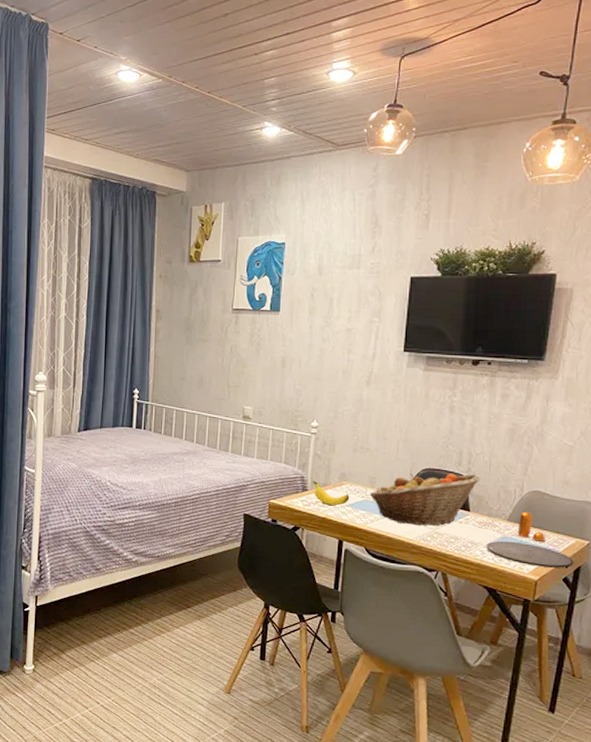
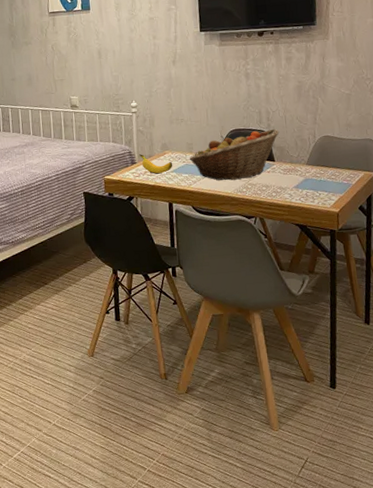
plate: present [487,540,574,568] -> none [293,181,366,201]
pepper shaker: present [517,511,545,542] -> none [316,154,340,179]

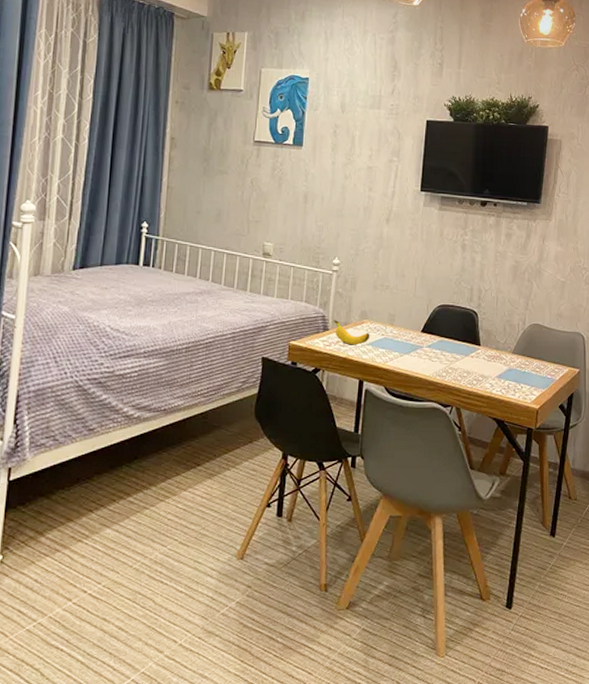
fruit basket: present [189,128,280,181] -> none [389,309,489,362]

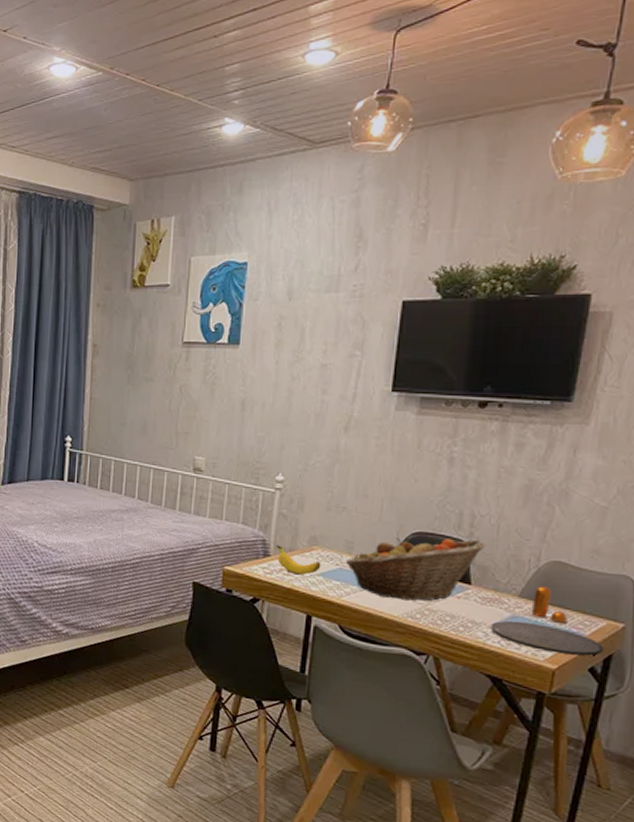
fruit basket: none [389,309,489,362] -> present [345,538,486,601]
plate: none [495,372,568,396] -> present [491,620,605,656]
pepper shaker: none [521,344,544,372] -> present [531,586,567,623]

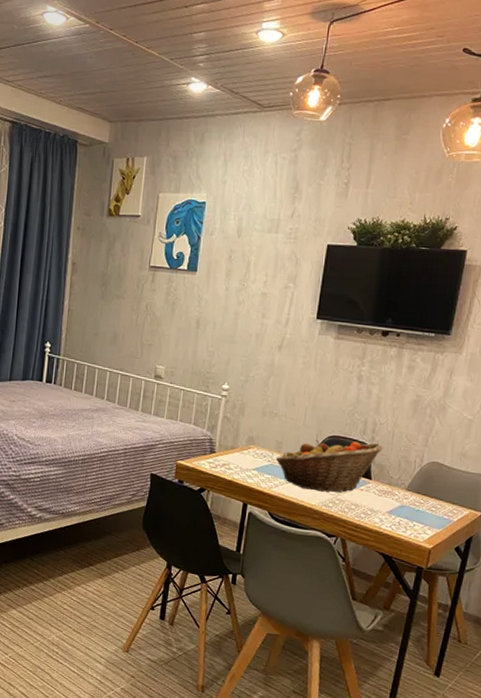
banana: present [275,545,321,575] -> none [220,443,256,470]
plate: present [491,620,605,656] -> none [385,509,467,538]
pepper shaker: present [531,586,567,623] -> none [415,481,441,512]

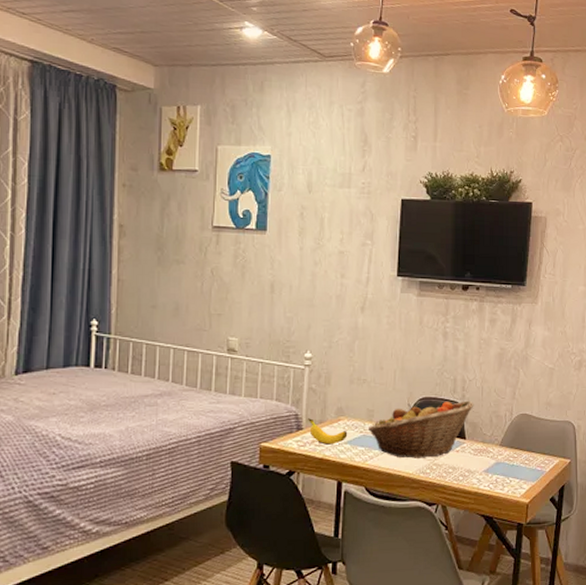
banana: none [220,443,256,470] -> present [307,418,348,445]

